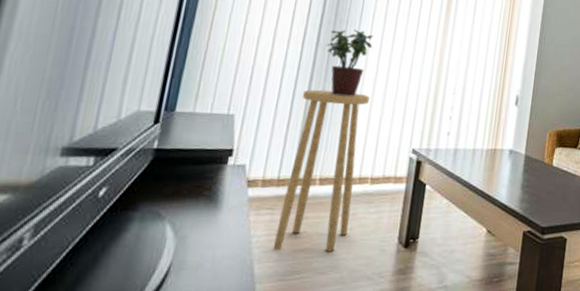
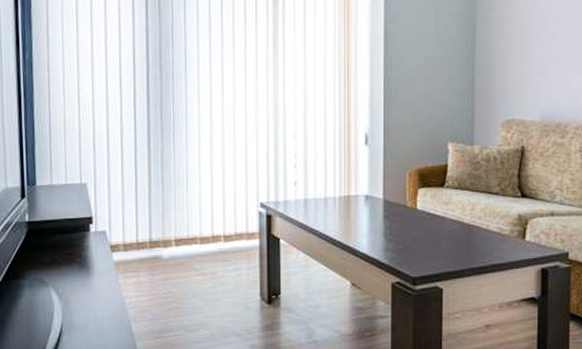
stool: present [273,89,370,252] -> none [144,149,210,310]
potted plant: present [326,29,373,97] -> none [157,81,203,155]

